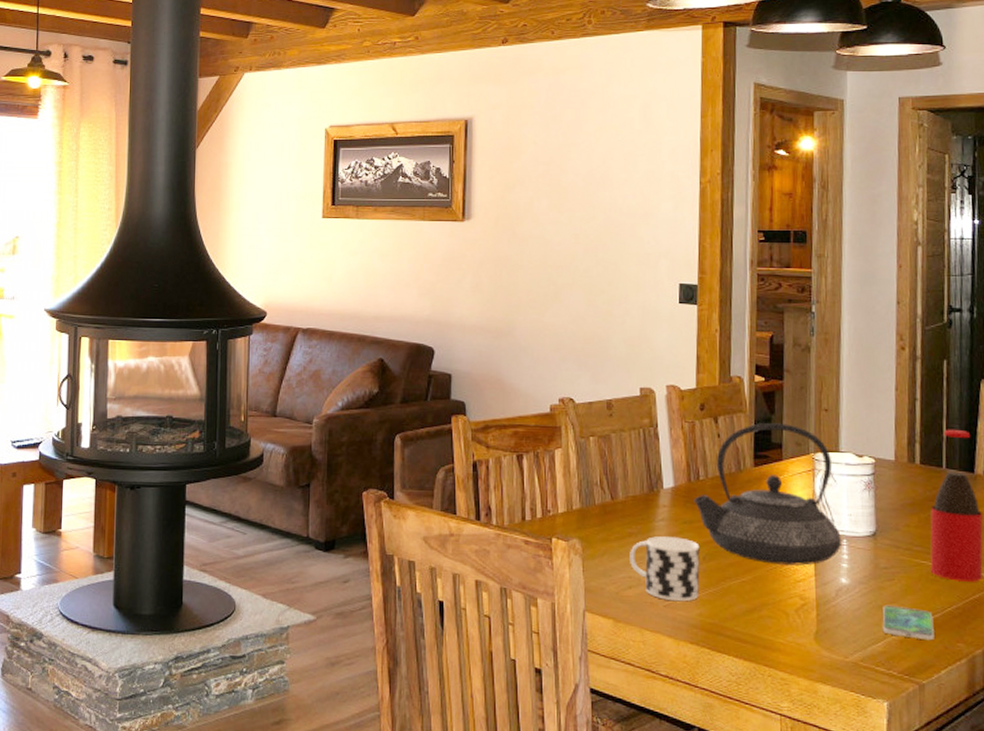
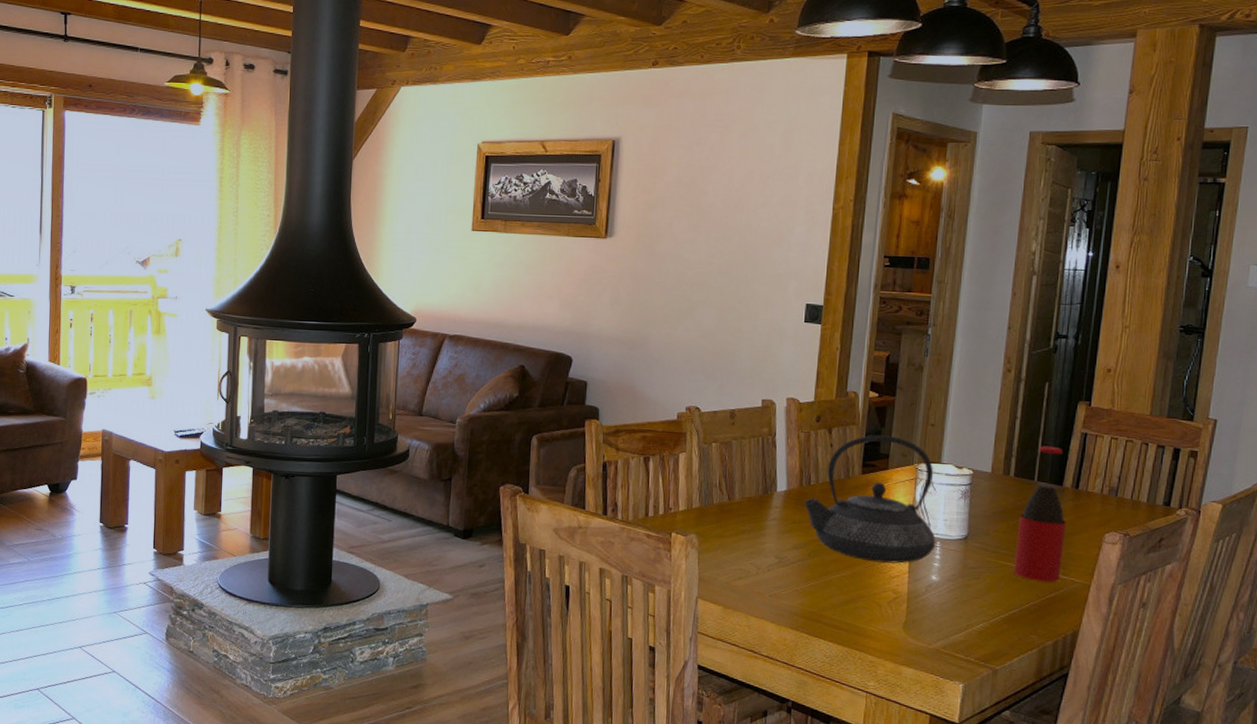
cup: present [630,536,700,602] -> none [741,534,806,592]
smartphone: present [882,604,934,641] -> none [965,600,1012,633]

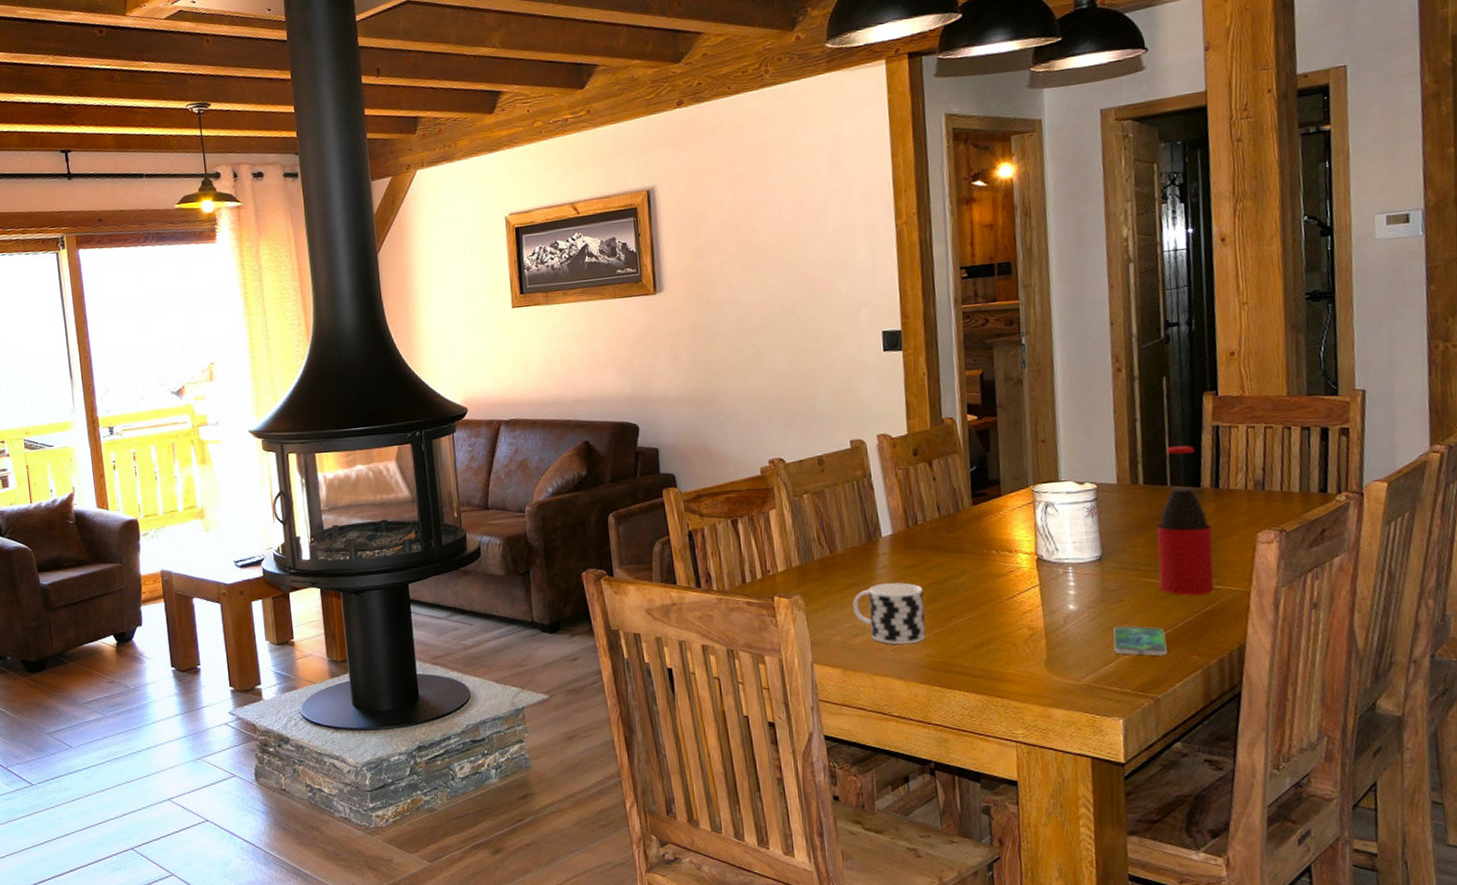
cup: none [741,534,806,592] -> present [853,582,926,645]
teapot: present [803,435,935,564] -> none [913,459,1067,599]
smartphone: none [965,600,1012,633] -> present [1113,625,1168,656]

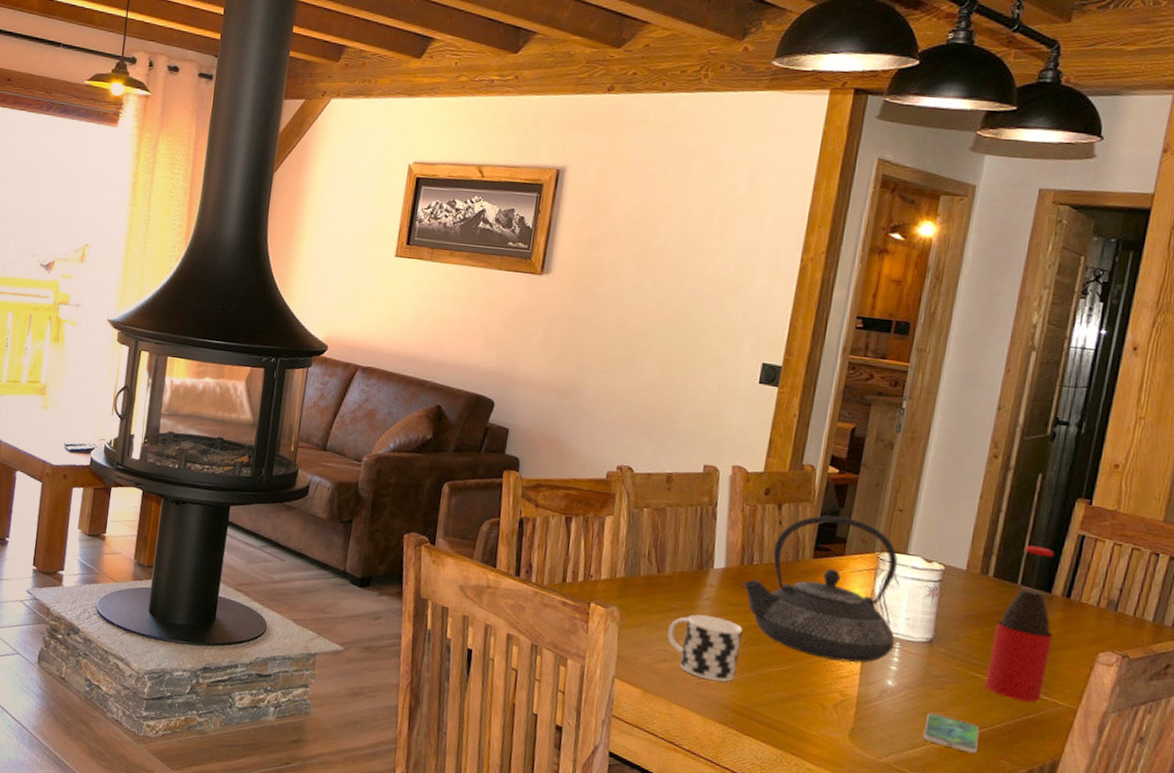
teapot: none [913,459,1067,599] -> present [743,515,898,663]

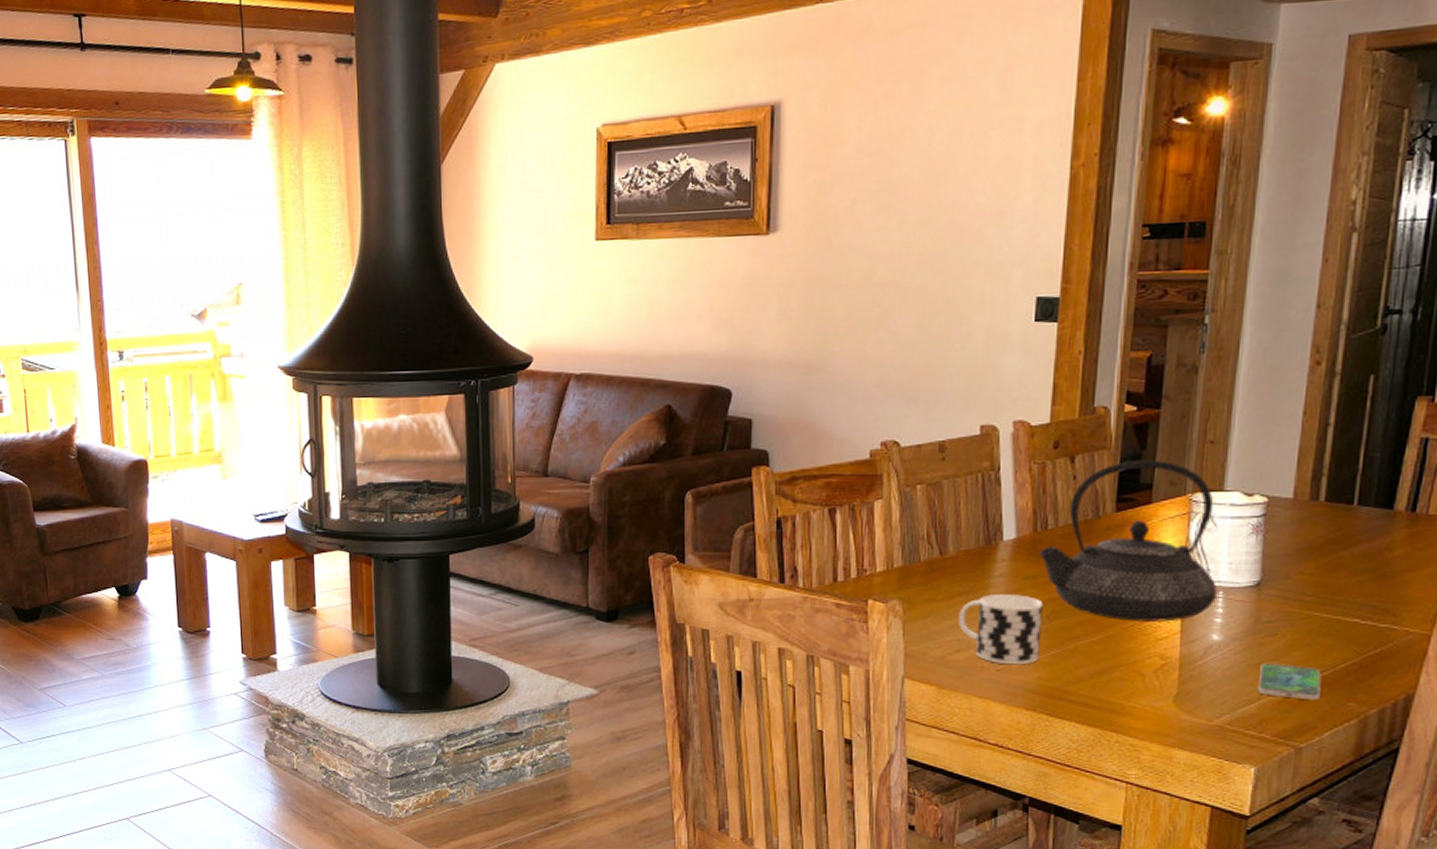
bottle: present [984,545,1055,703] -> none [1323,458,1398,634]

